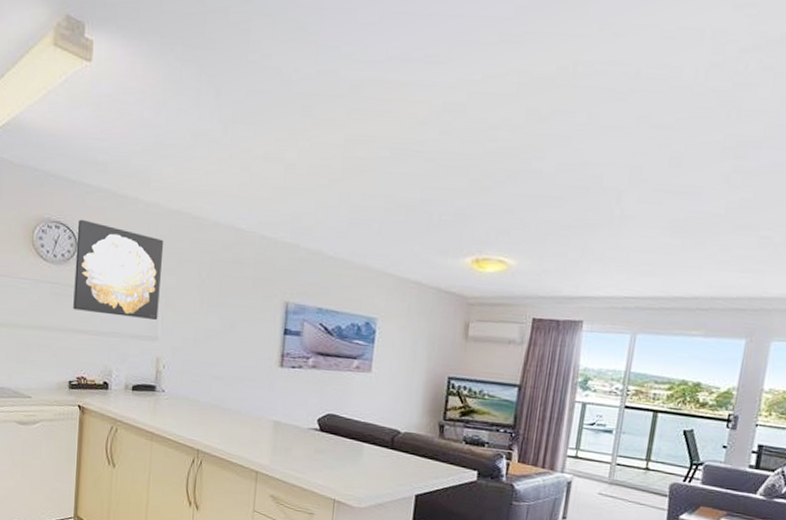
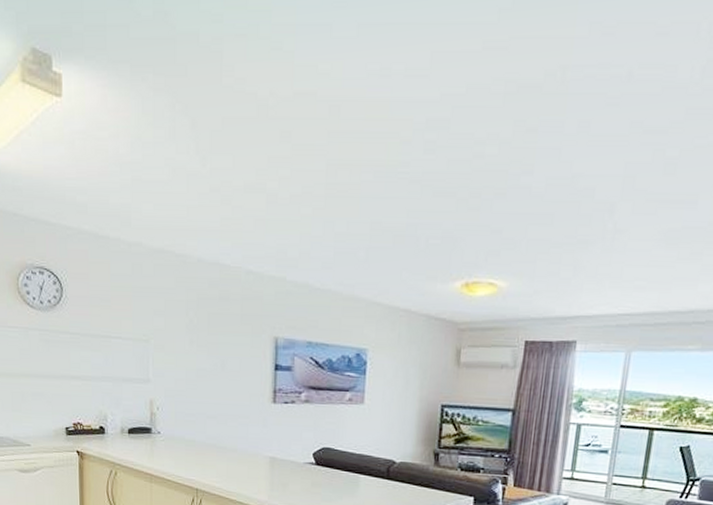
wall art: present [73,219,164,320] -> none [61,263,149,362]

